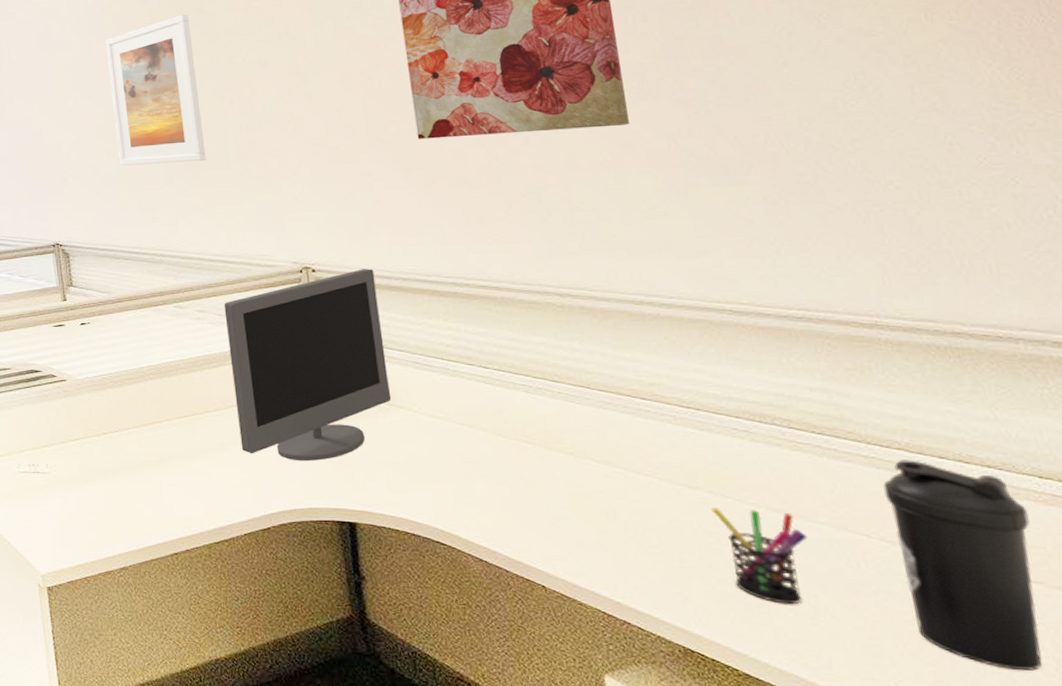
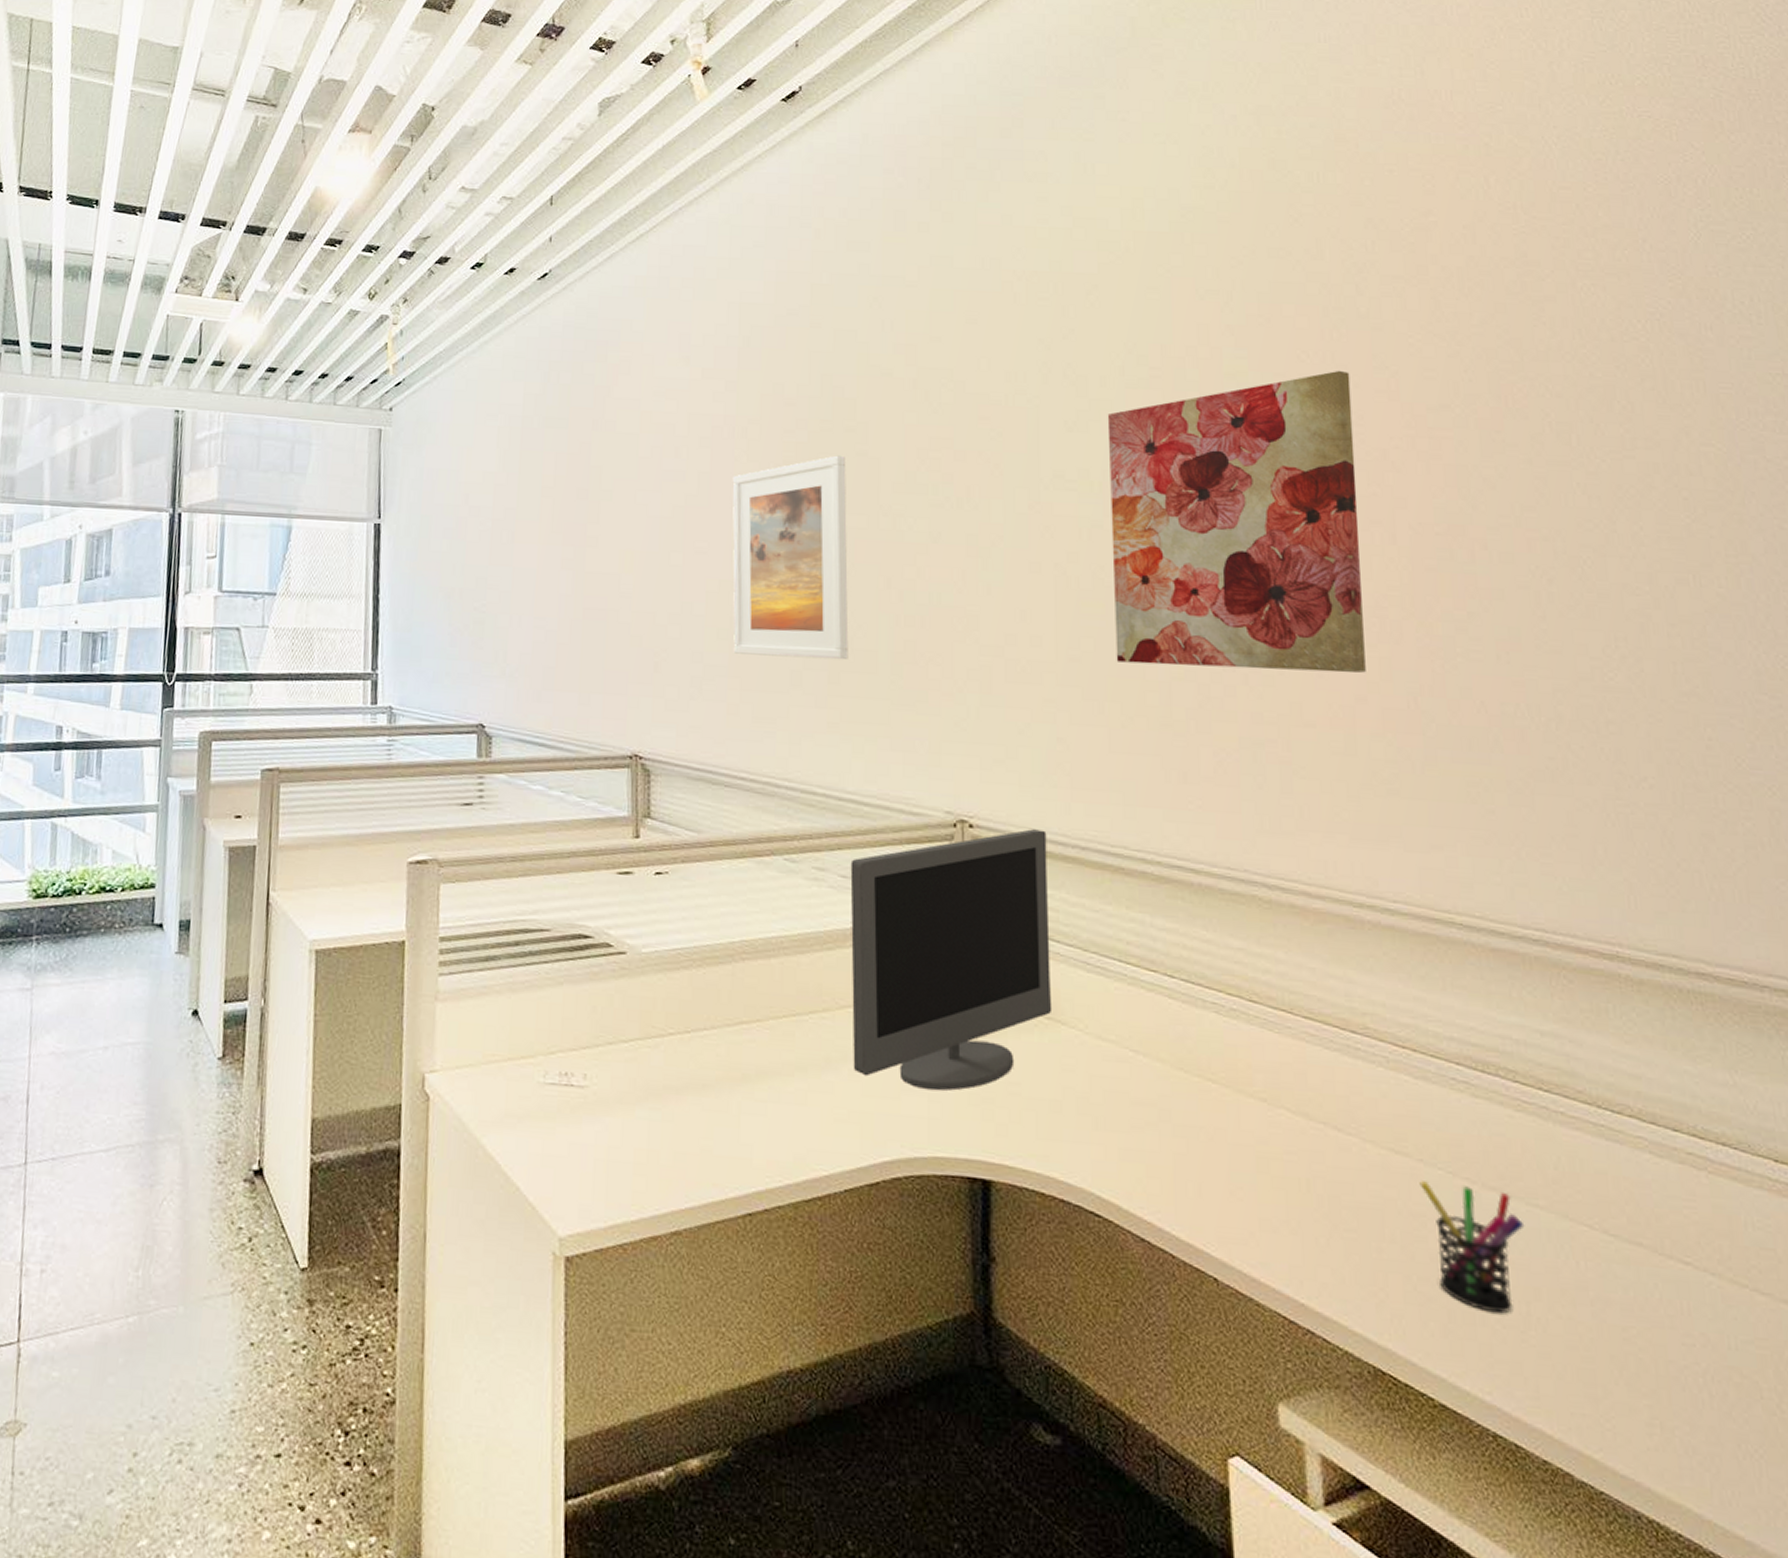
water bottle: present [883,459,1042,671] -> none [1610,1130,1764,1407]

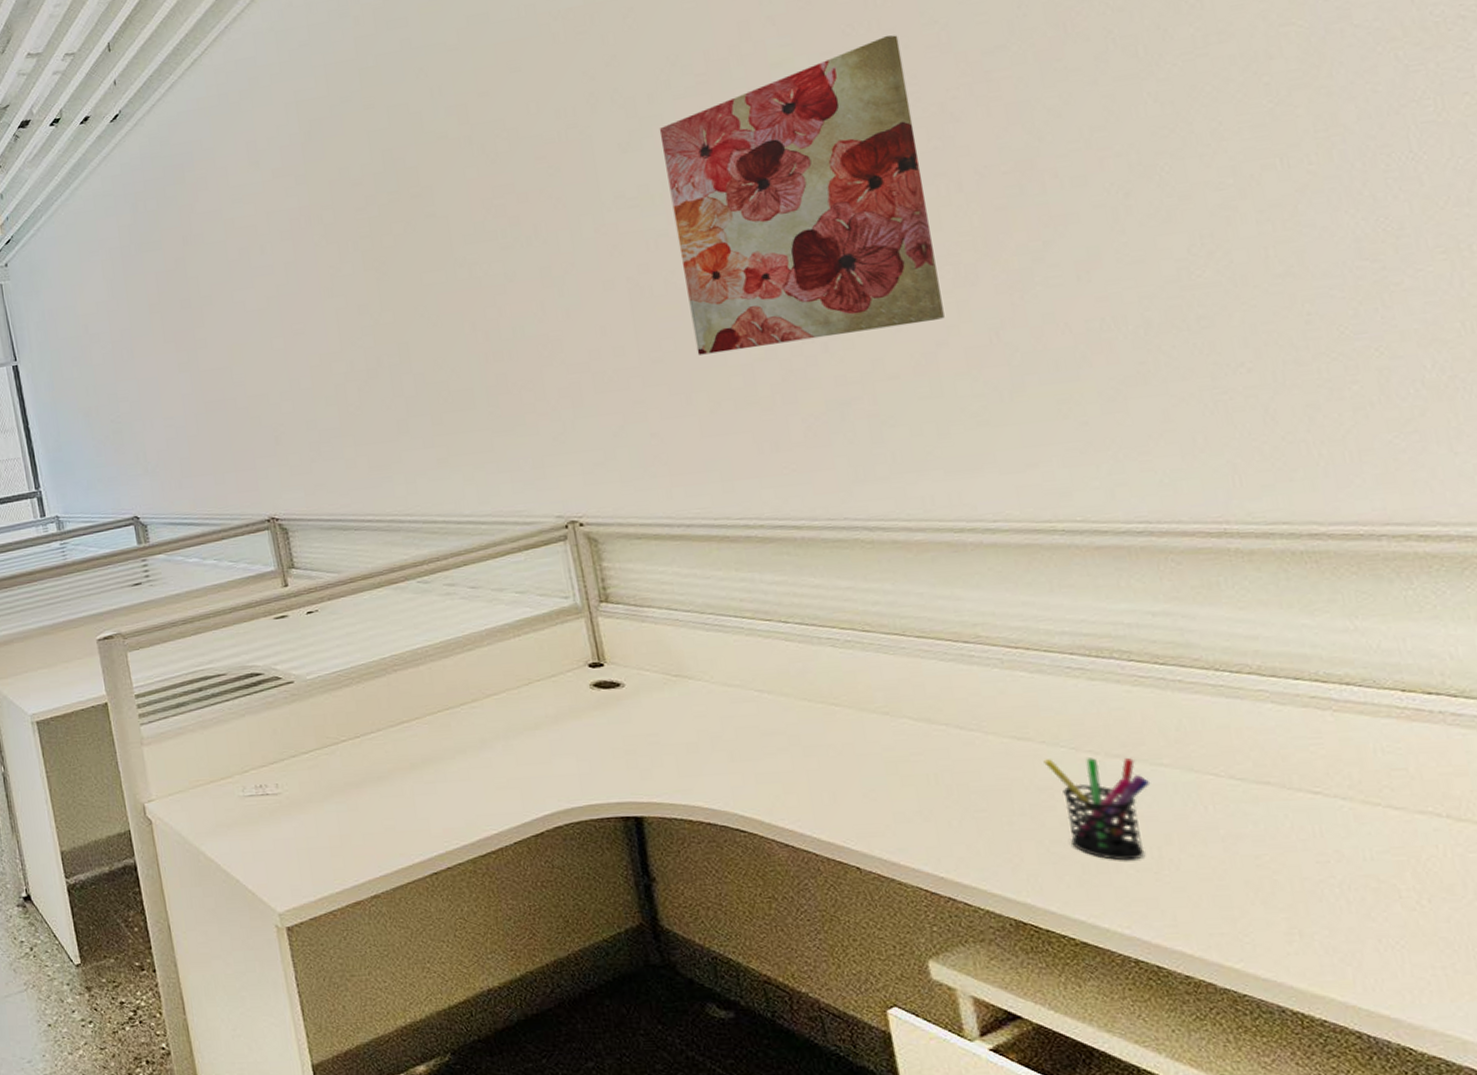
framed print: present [732,455,849,660] -> none [316,220,447,415]
monitor: present [850,829,1053,1091] -> none [477,516,679,752]

